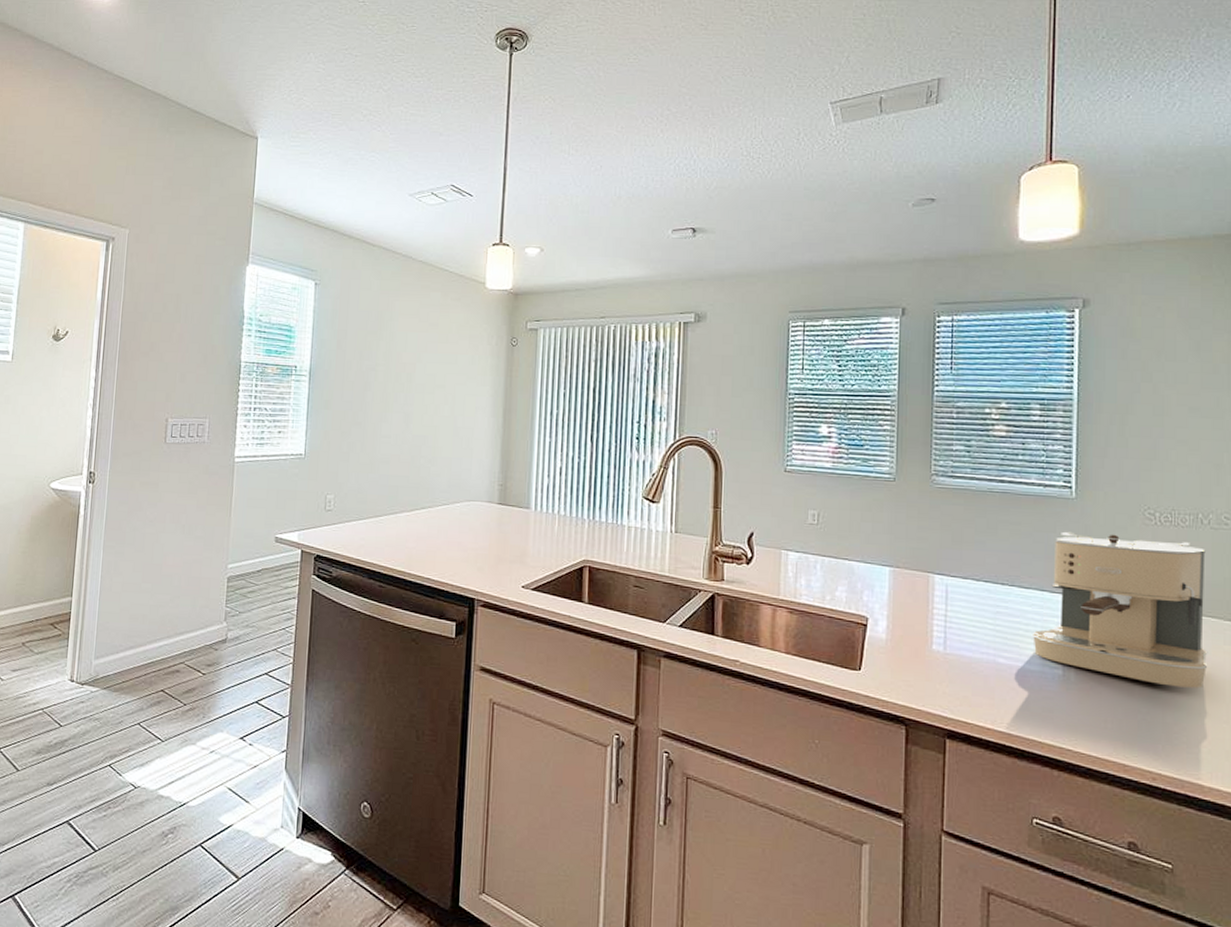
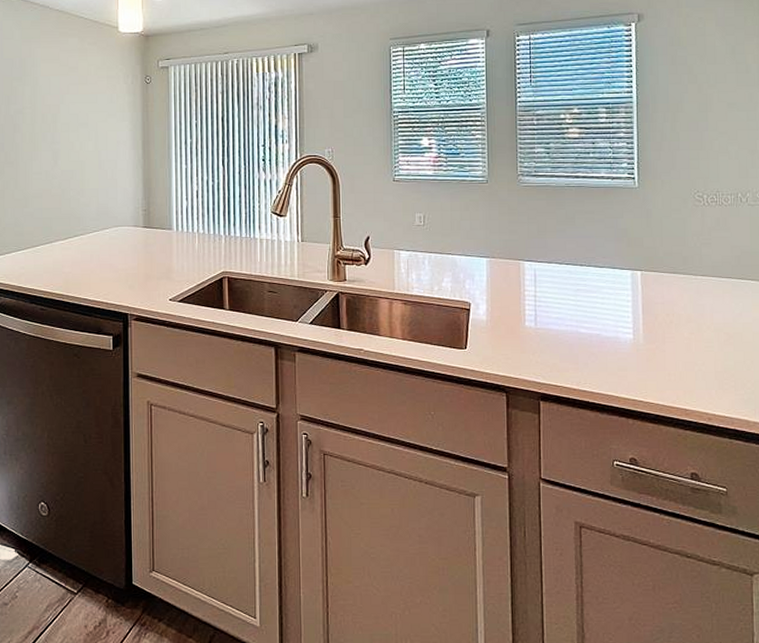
coffee maker: present [1033,531,1208,688] -> none [607,215,750,341]

